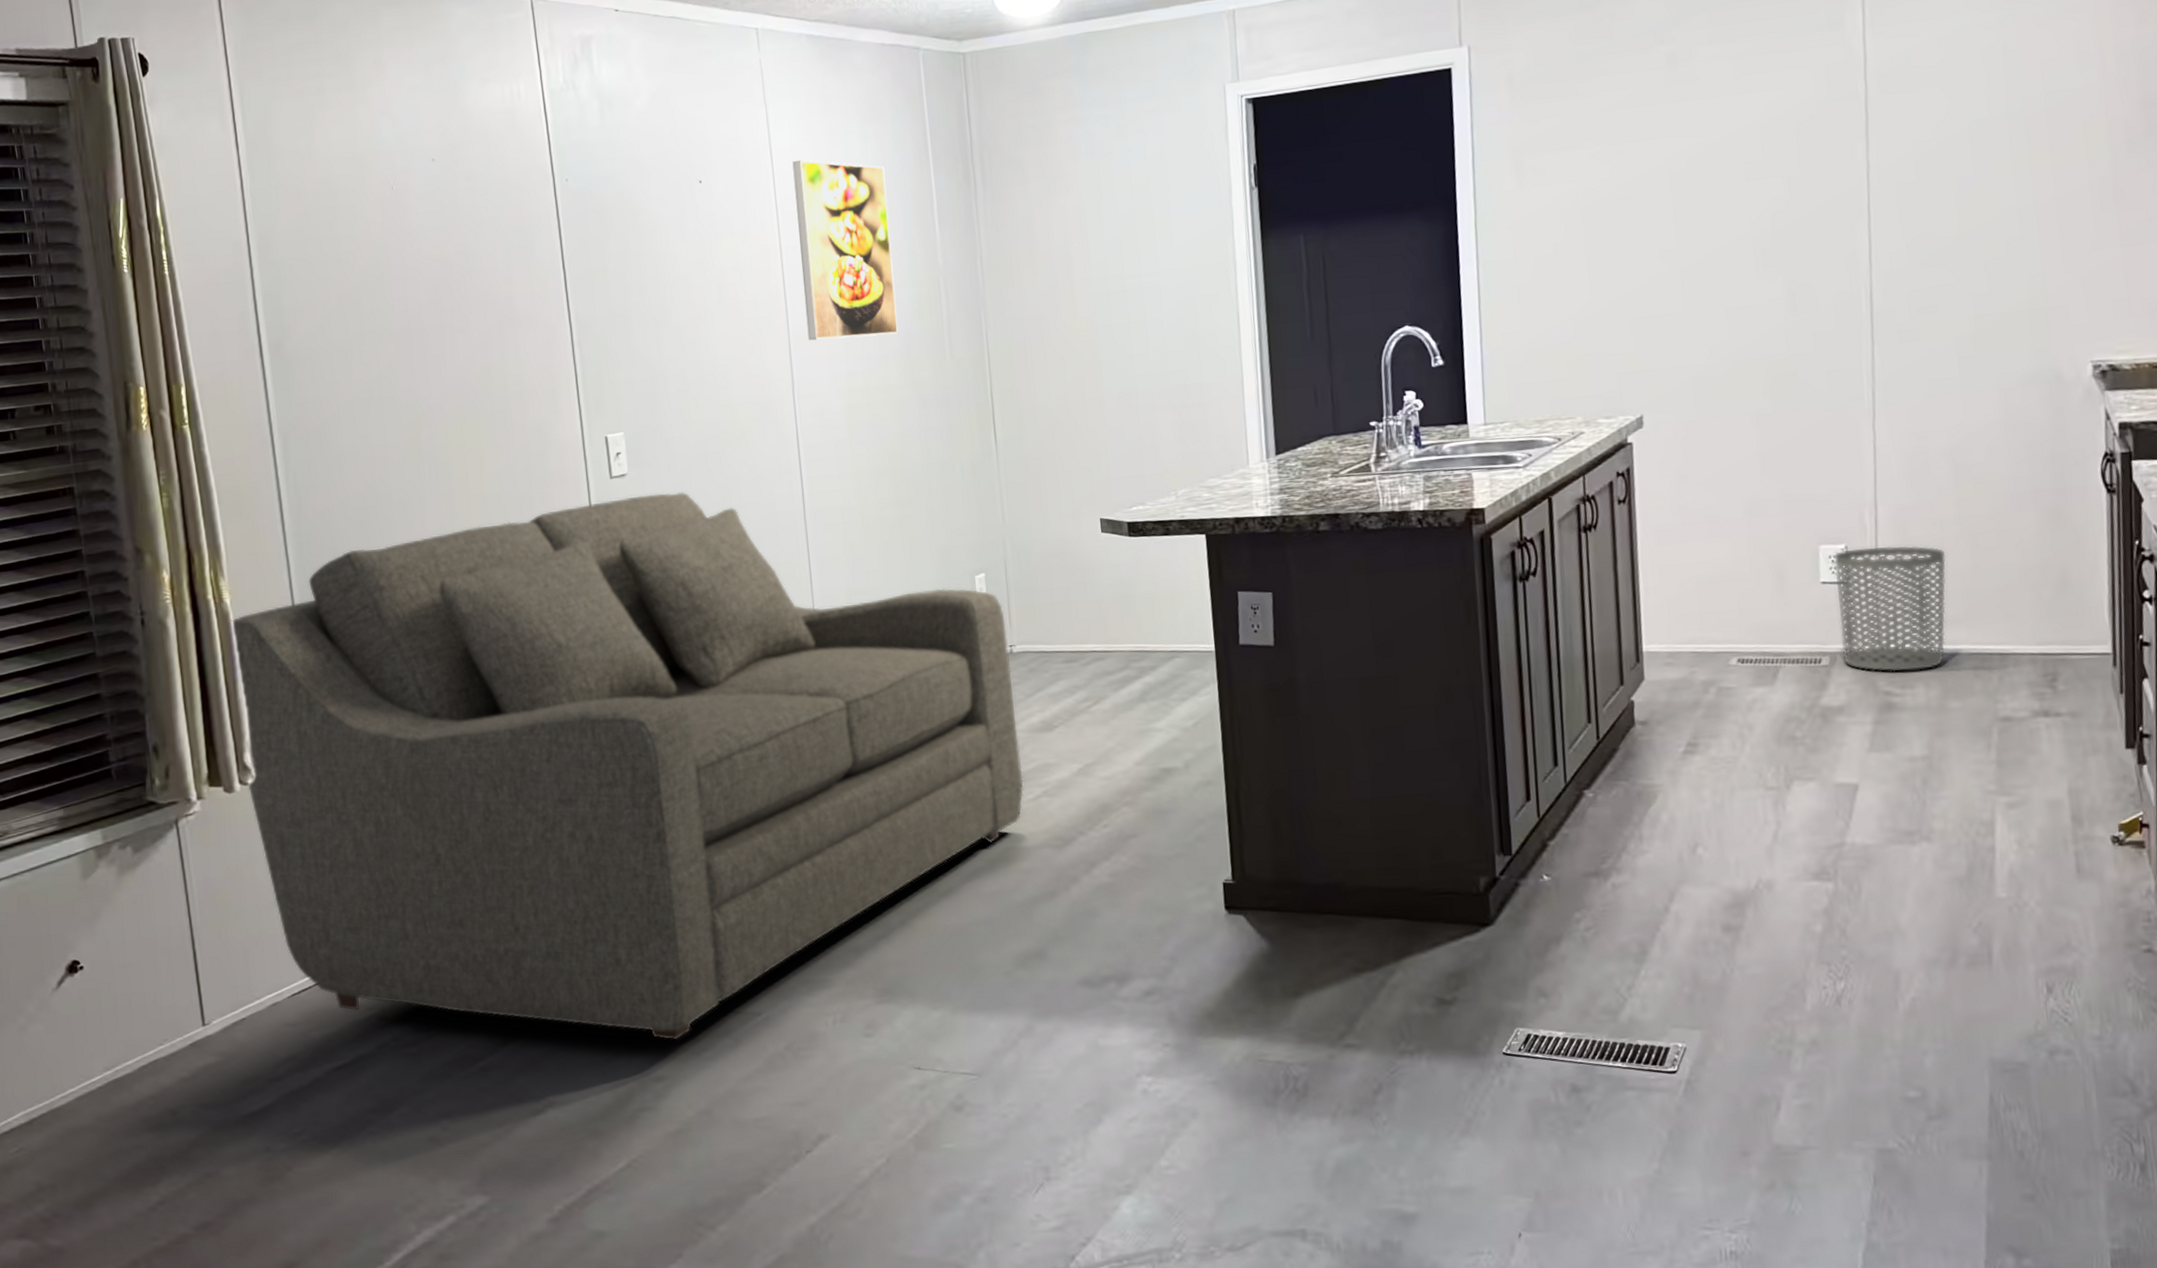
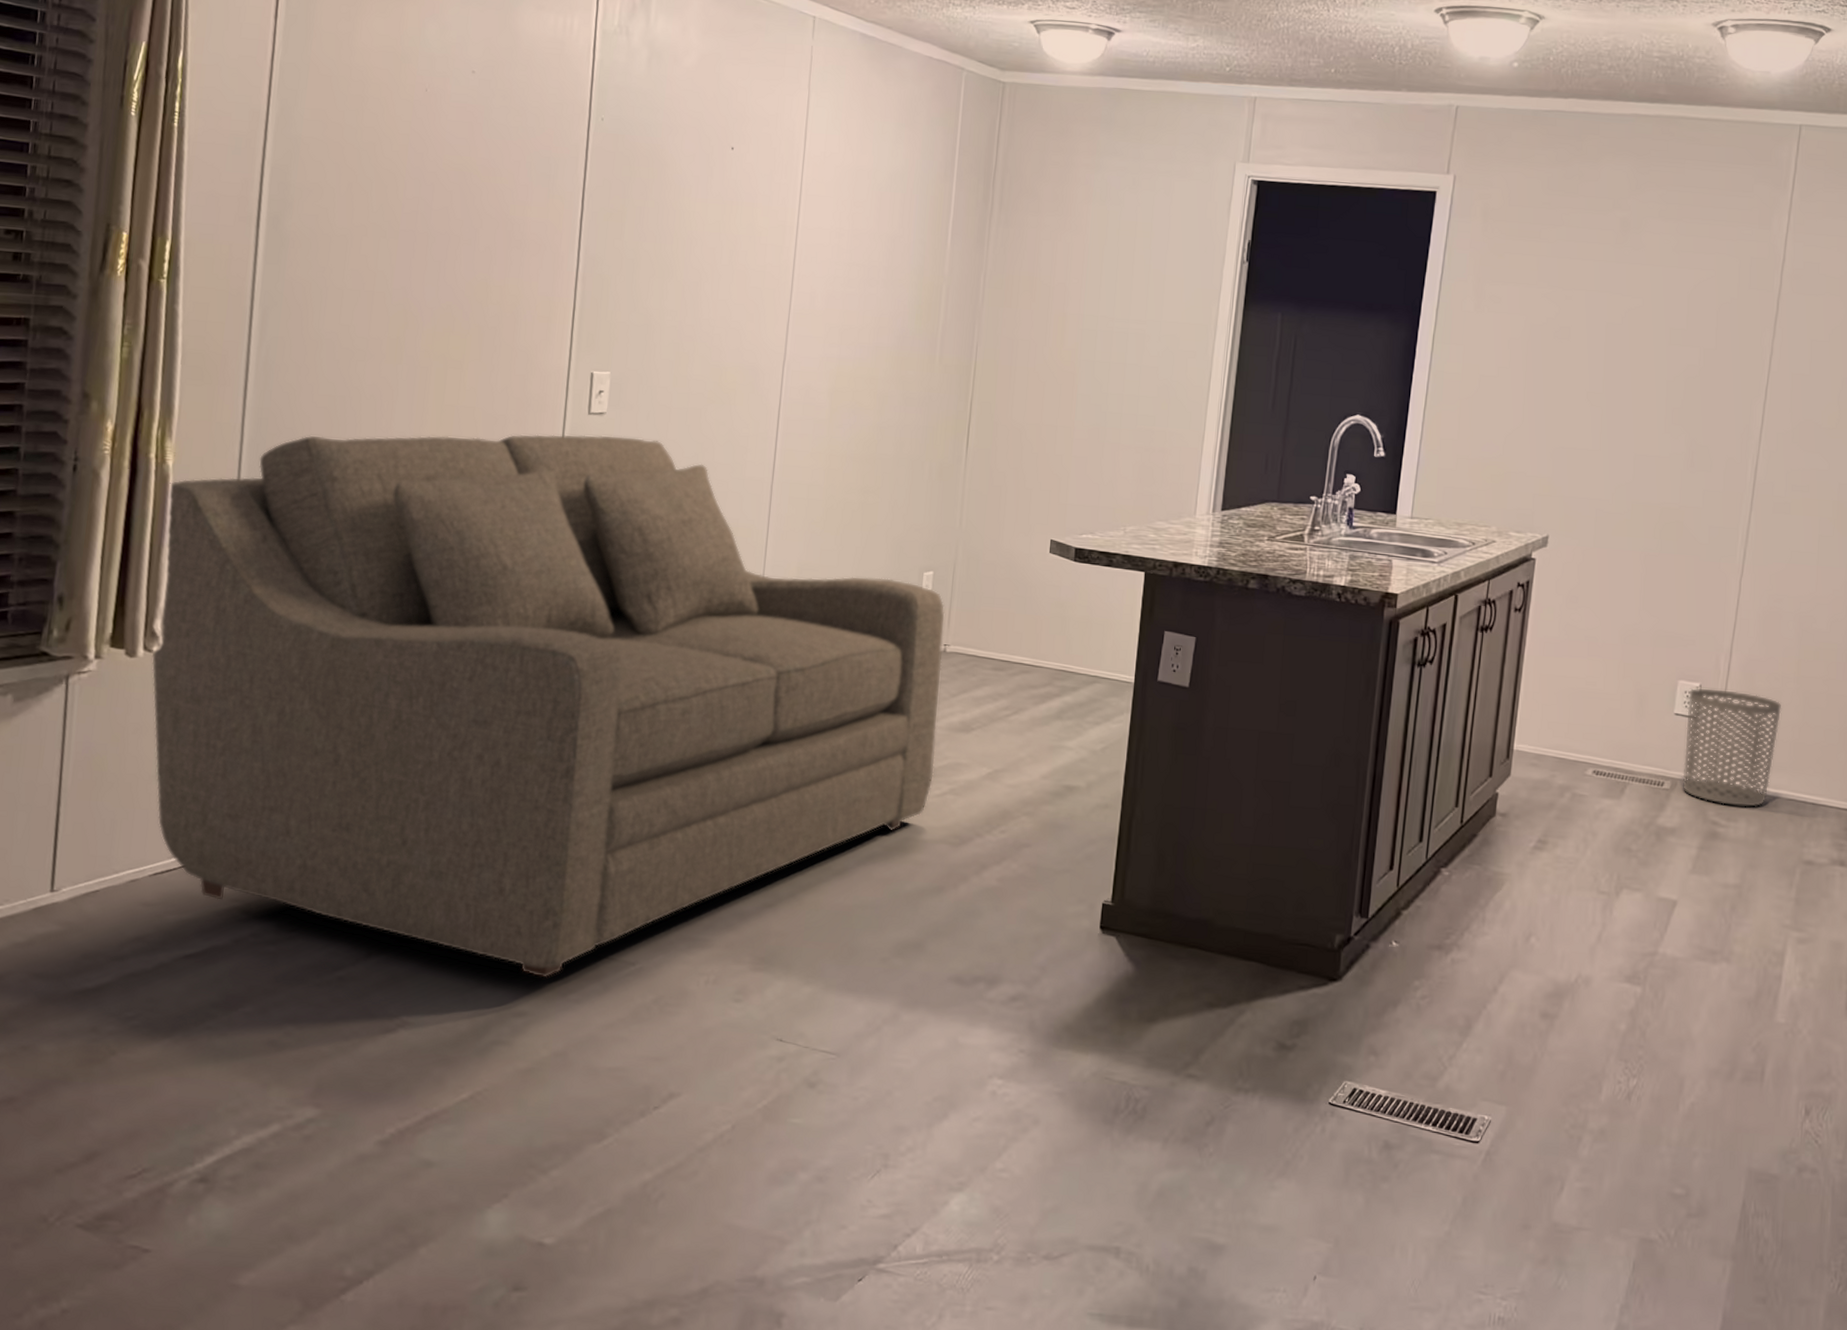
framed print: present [792,159,898,341] -> none [807,147,910,331]

